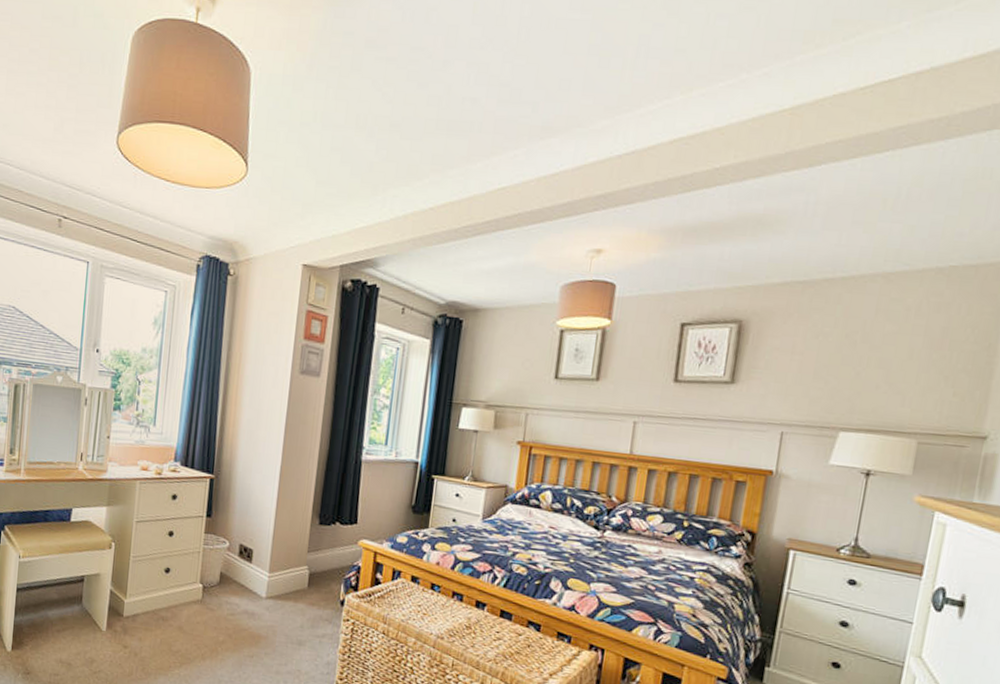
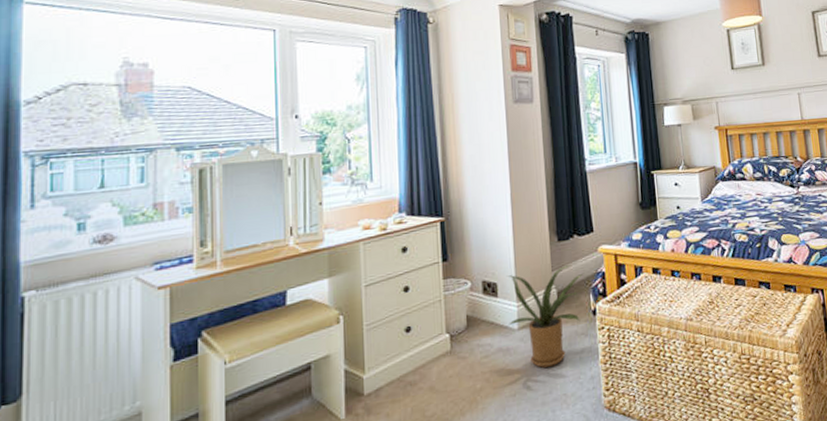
house plant: none [258,545,339,642] -> present [506,265,584,368]

